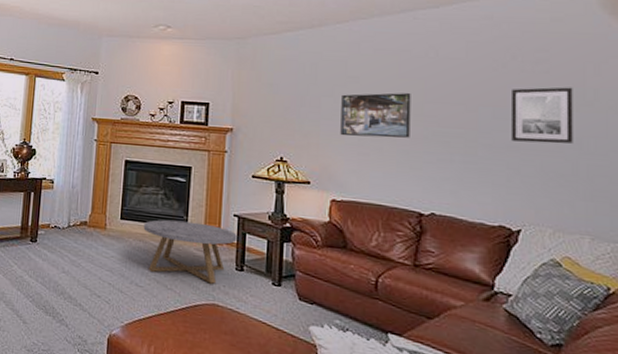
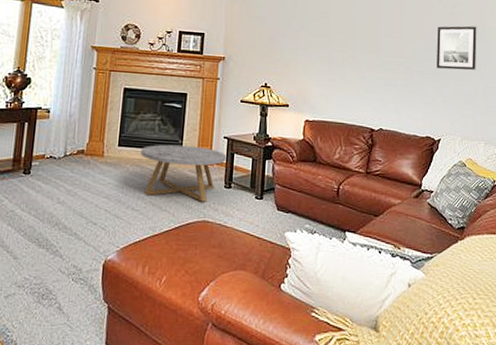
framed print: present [340,93,411,138] -> none [314,27,368,66]

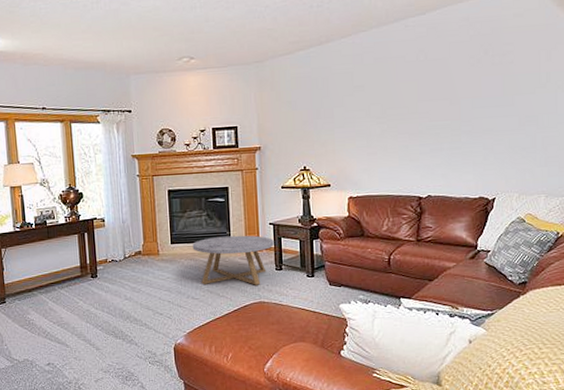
wall art: present [436,26,477,70] -> none [485,73,532,125]

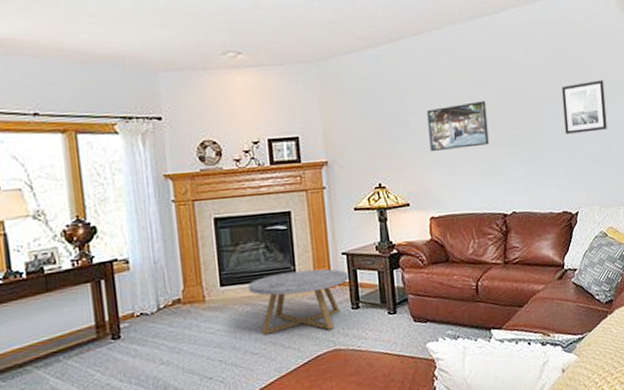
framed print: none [350,95,408,140] -> present [427,101,489,152]
wall art: none [485,73,532,125] -> present [562,79,607,134]

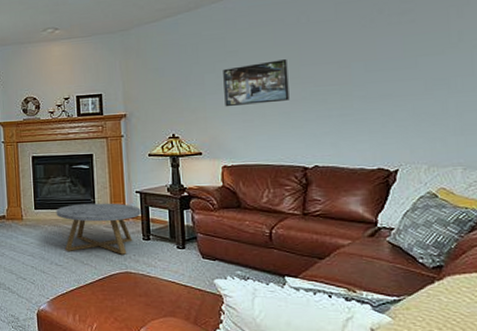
wall art: present [562,79,607,134] -> none [381,32,442,90]

